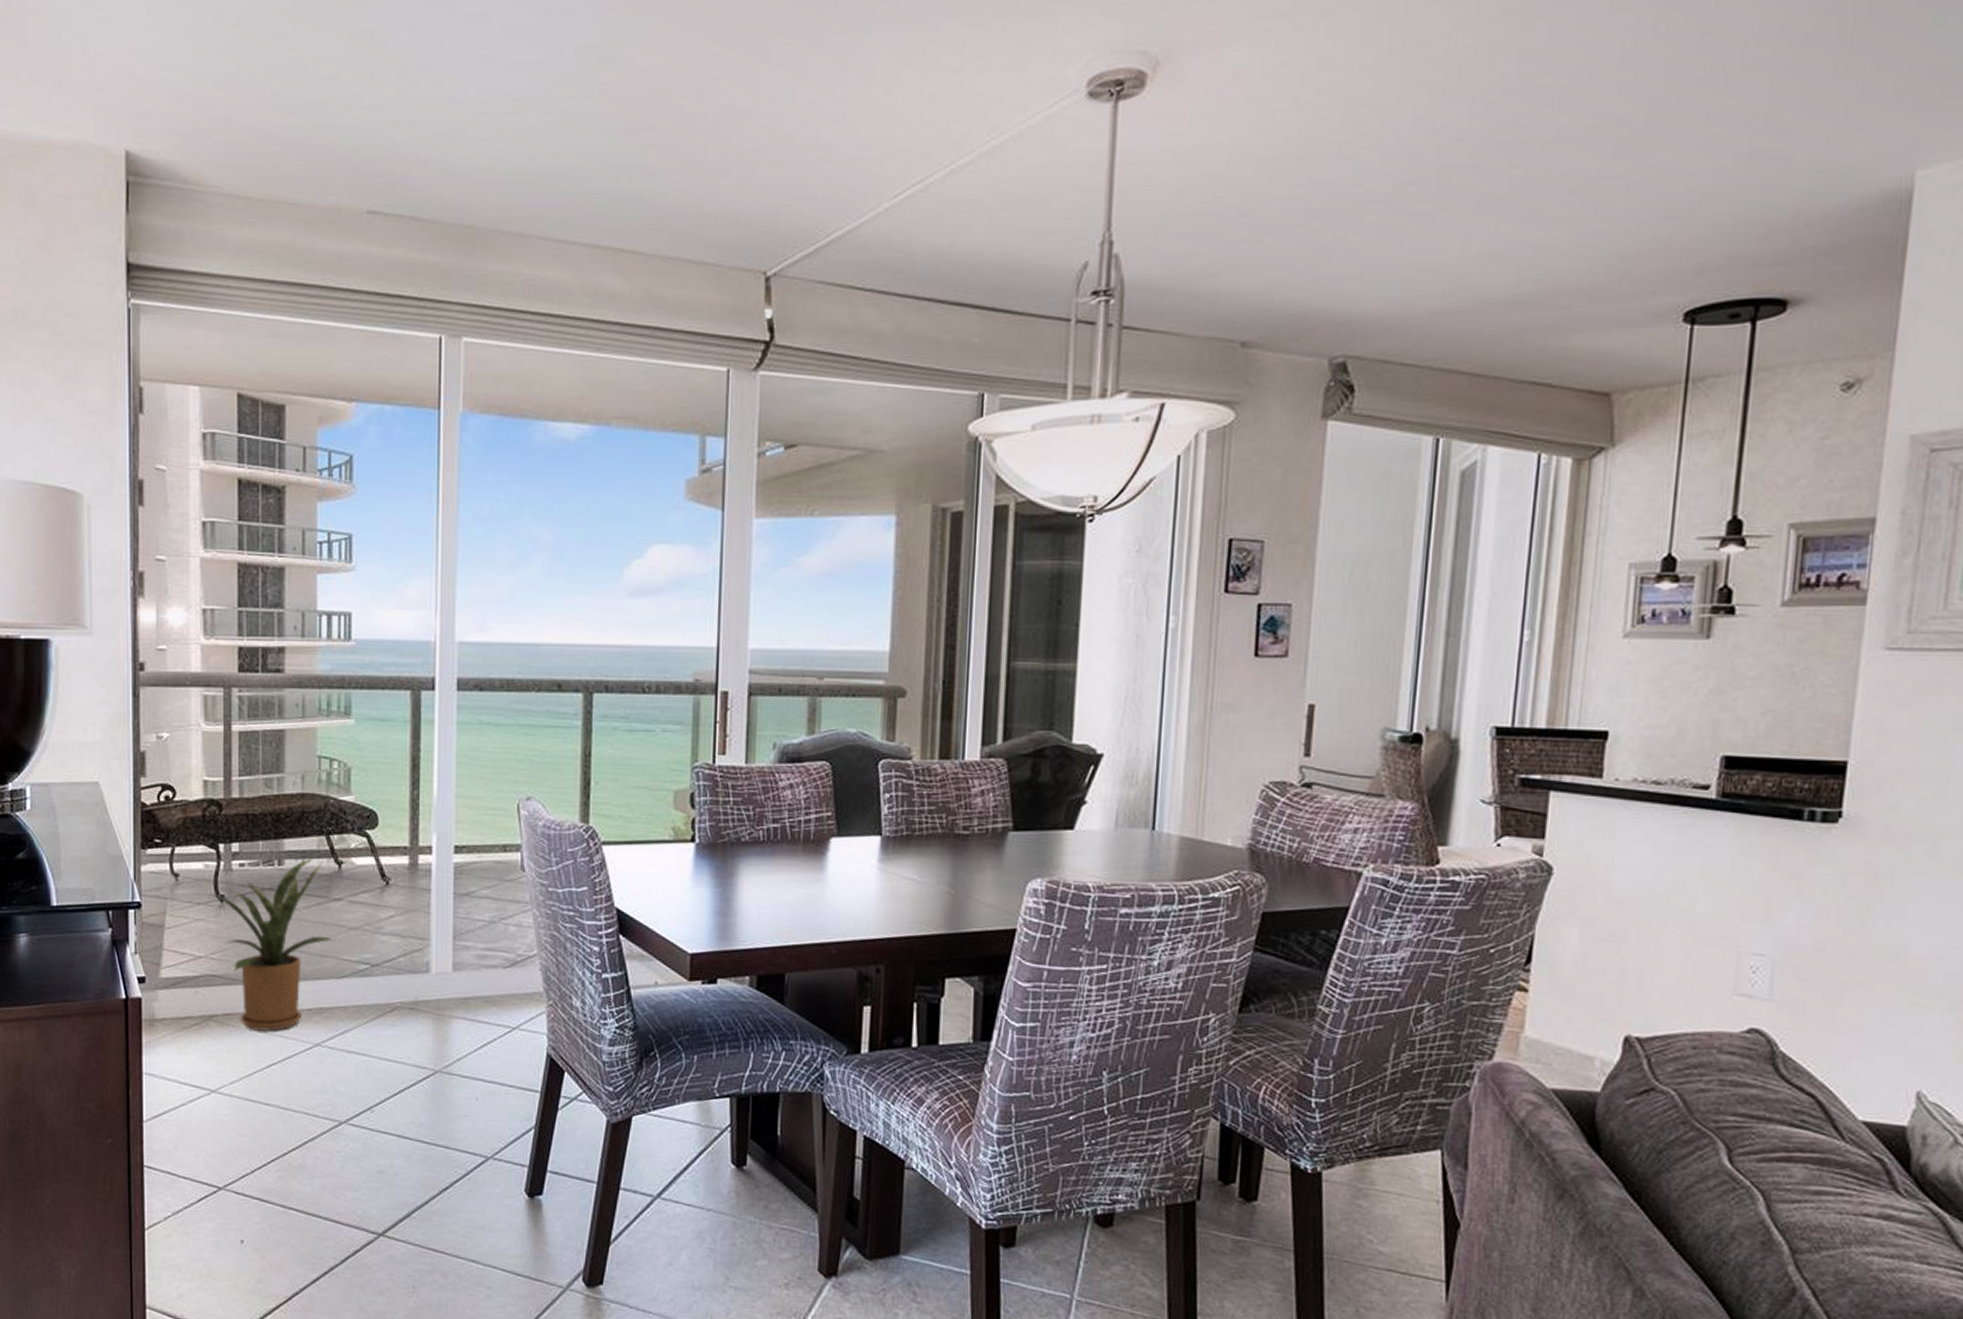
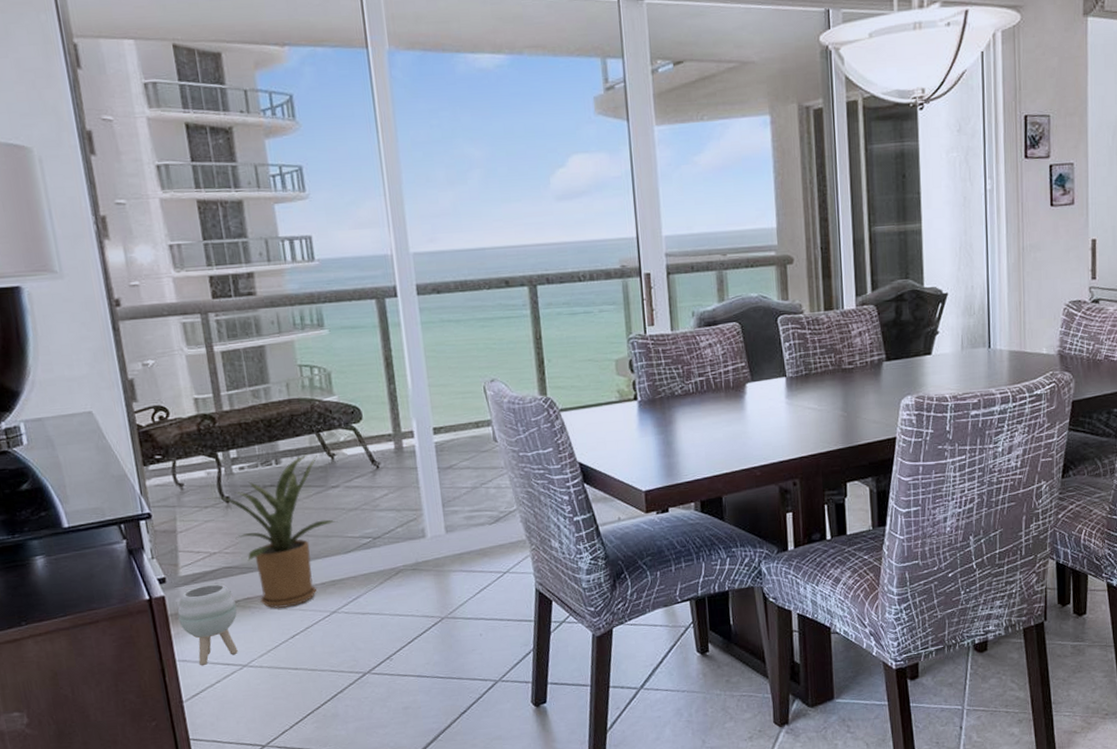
planter: none [152,991,215,1084] -> present [177,583,238,666]

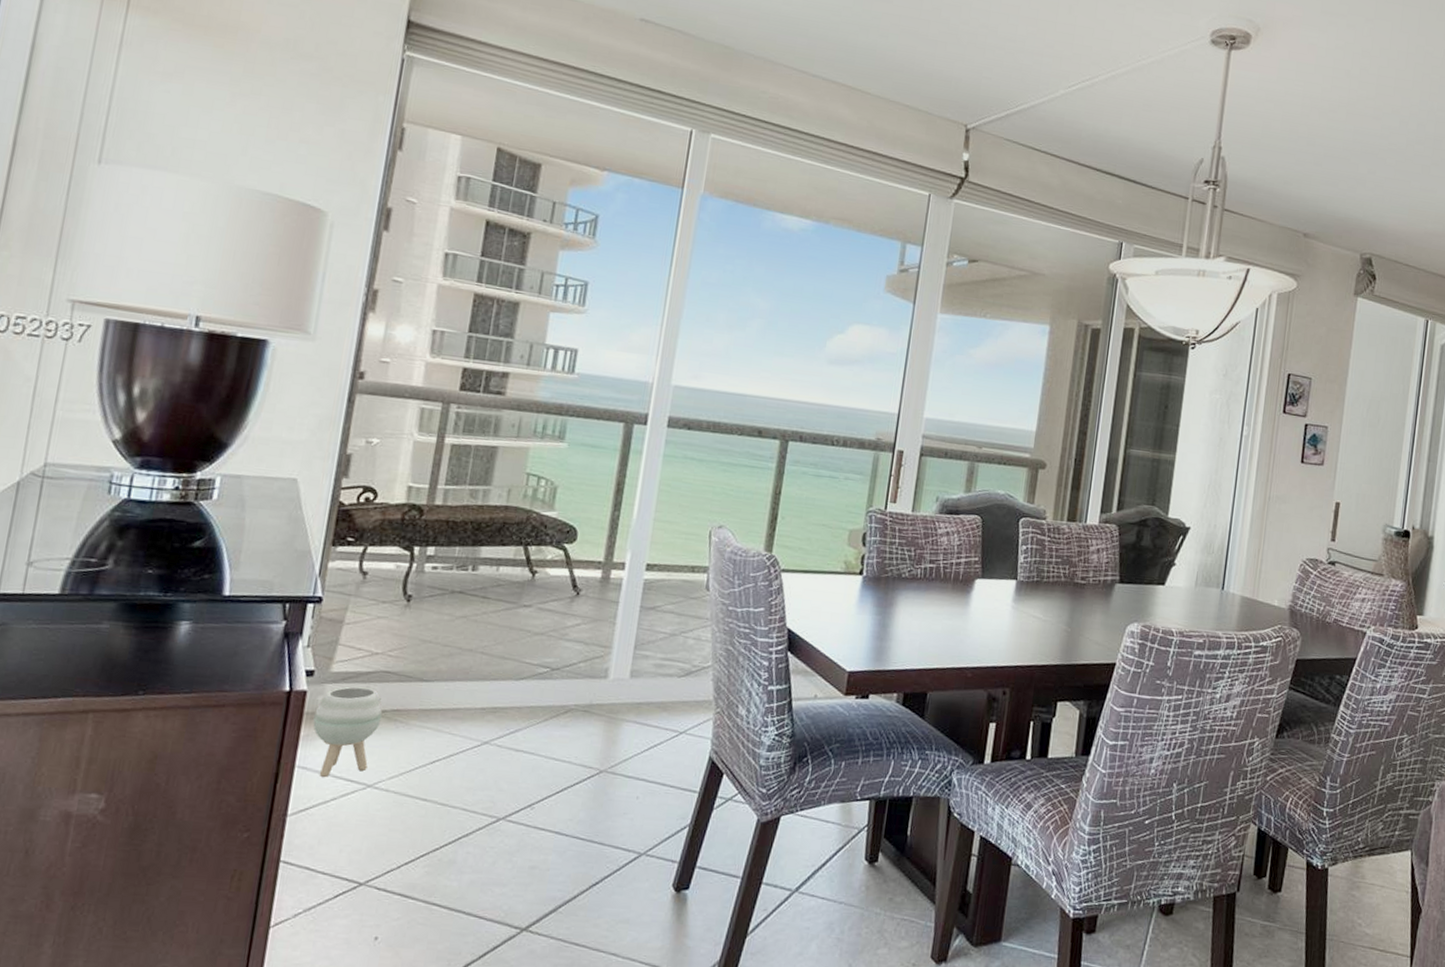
house plant: present [202,453,338,609] -> none [383,565,519,729]

